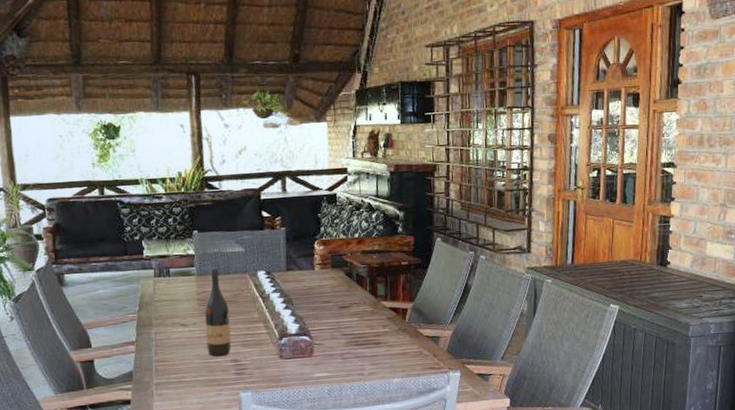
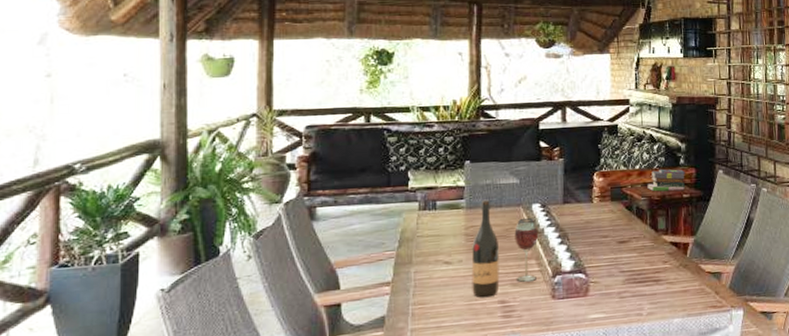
wineglass: none [242,284,265,343] -> present [514,217,539,282]
books: none [366,237,404,260] -> present [647,169,686,192]

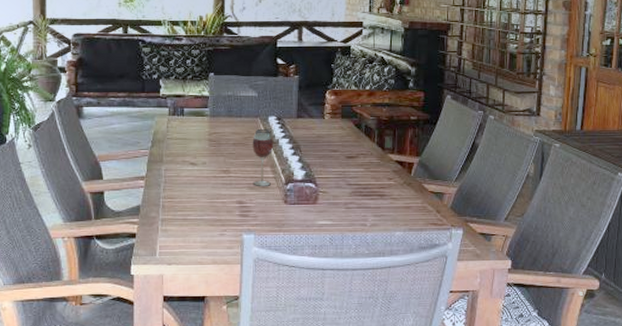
wine bottle: present [471,199,500,298] -> none [214,109,239,197]
books: present [647,169,686,192] -> none [376,91,414,113]

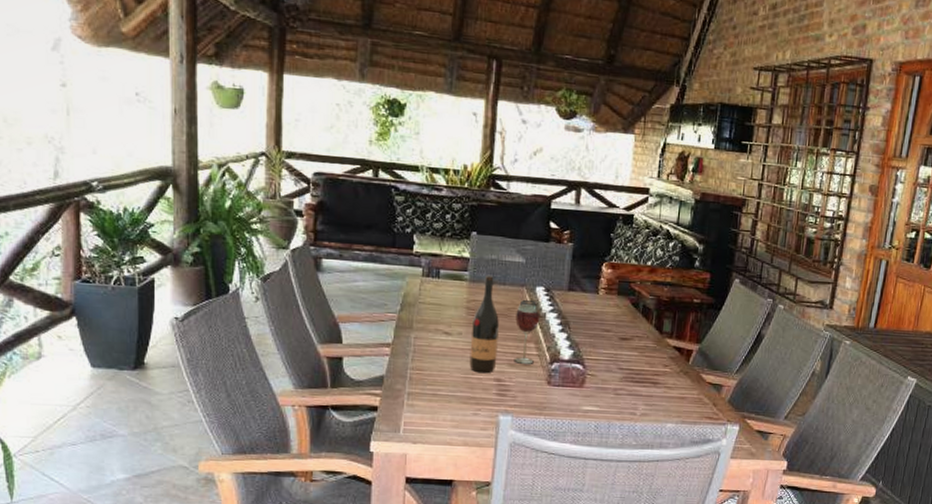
wine bottle: none [214,109,239,197] -> present [469,274,500,374]

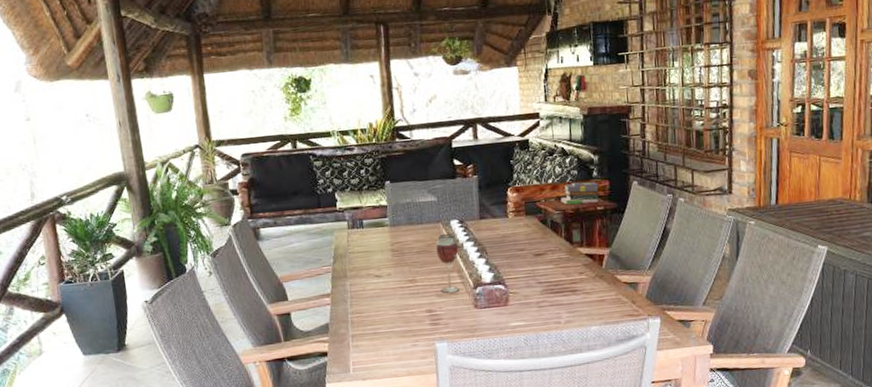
wine bottle: present [469,274,500,374] -> none [398,217,426,307]
books: none [657,268,699,296] -> present [560,182,600,205]

